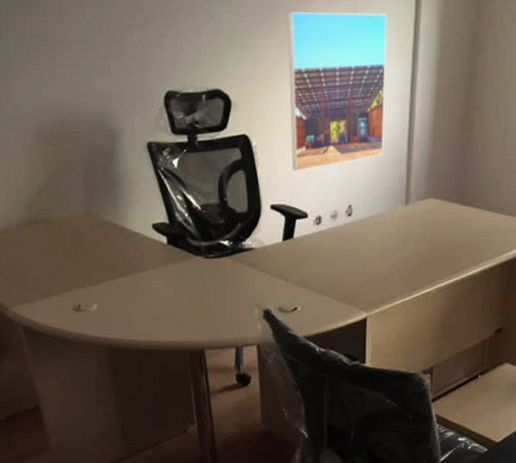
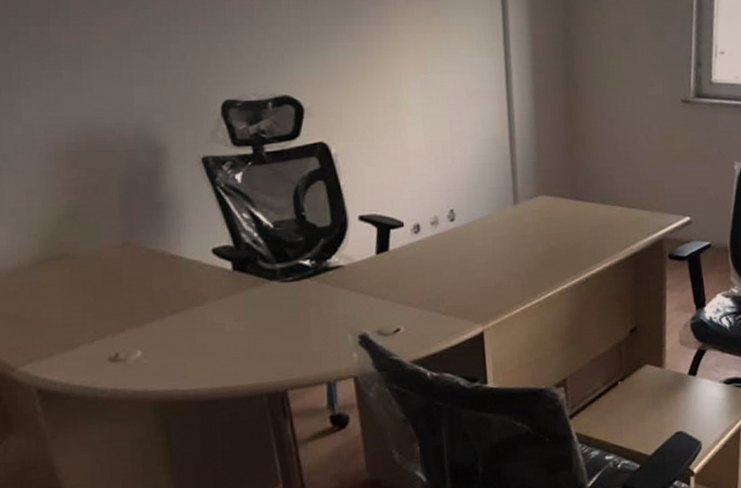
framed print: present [287,12,387,172] -> none [363,13,484,178]

